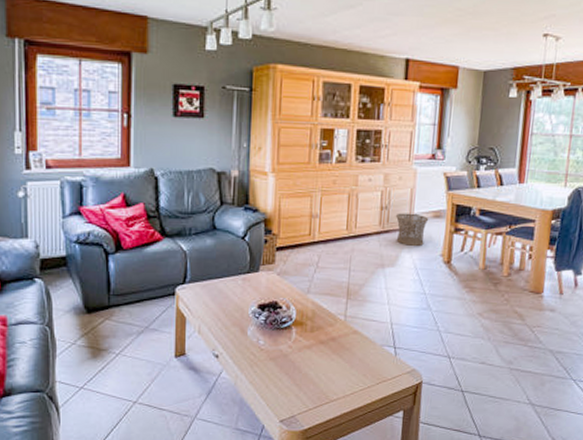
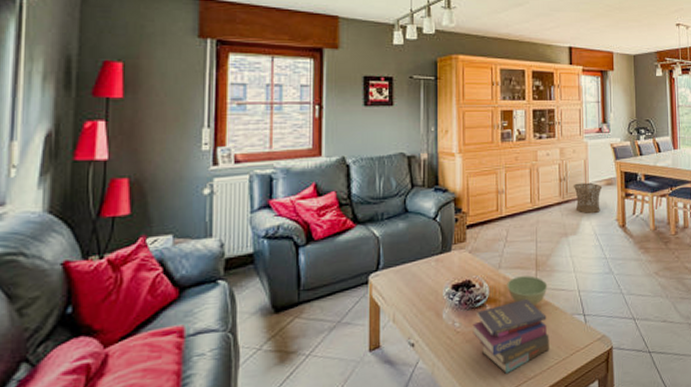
books: none [277,325,356,393] -> present [473,298,549,374]
bowl: none [314,303,358,333] -> present [507,275,548,306]

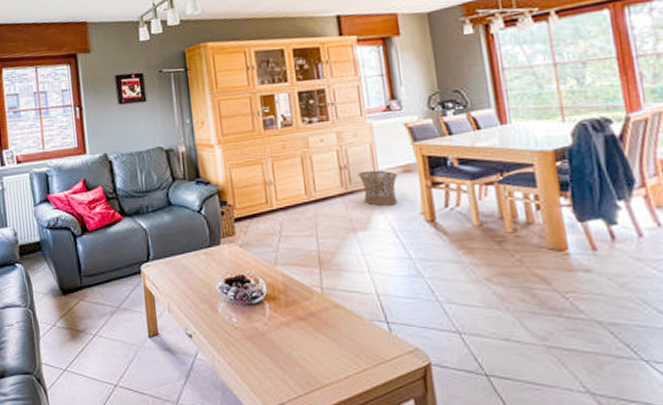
books: present [473,298,549,374] -> none [251,298,346,377]
bowl: present [507,275,548,306] -> none [286,274,337,307]

